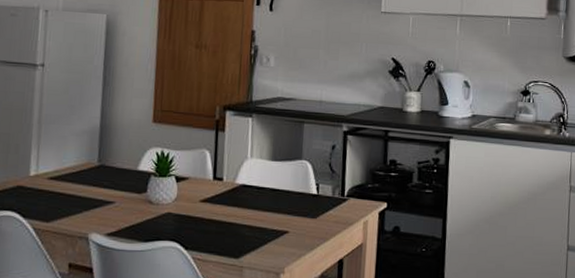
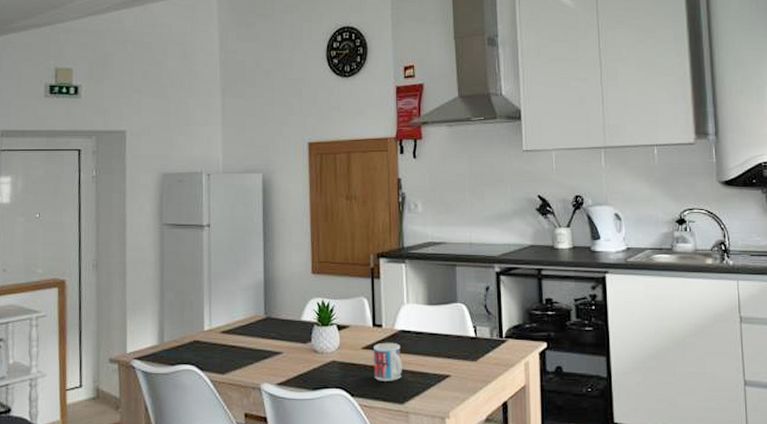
mug: none [210,196,241,235] -> present [374,342,402,381]

